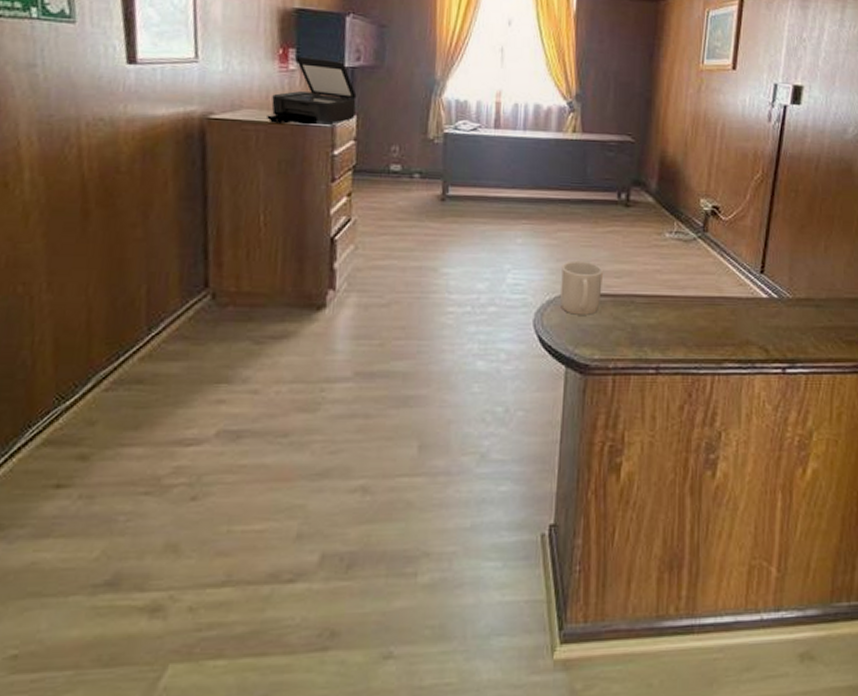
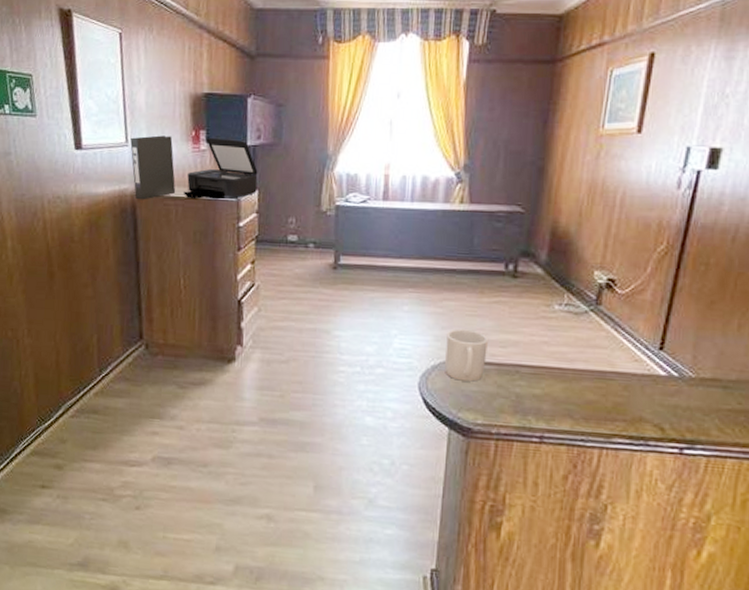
binder: none [200,52,257,125] -> present [130,135,176,200]

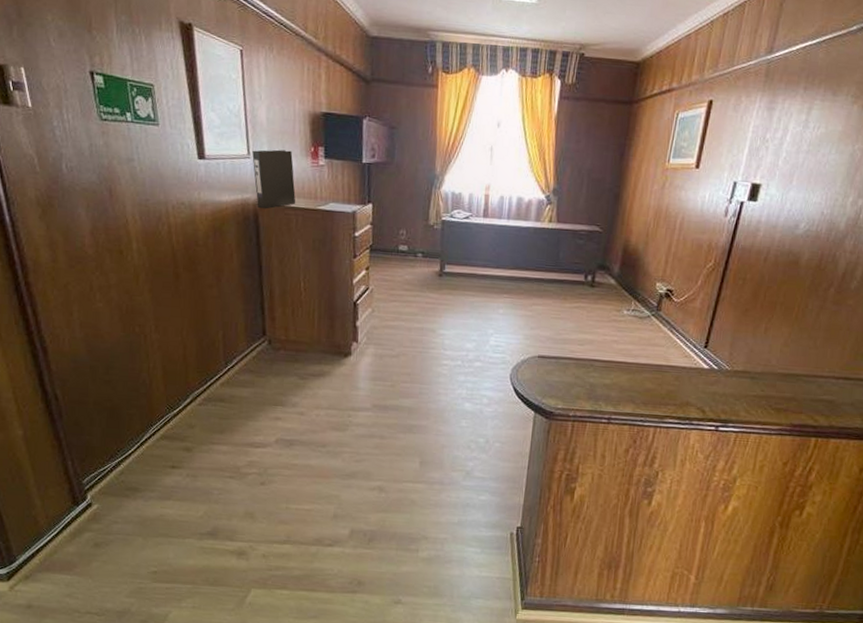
printer: present [184,138,258,200] -> none [303,154,372,211]
mug: present [444,329,489,382] -> none [532,329,570,373]

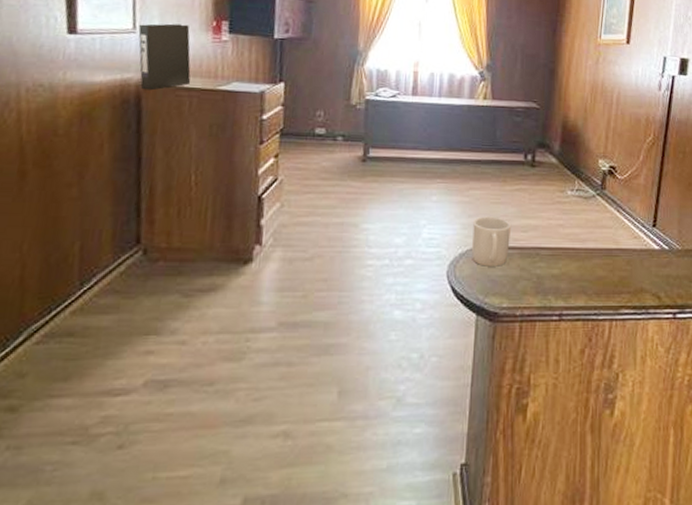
mug: none [532,329,570,373] -> present [471,216,512,267]

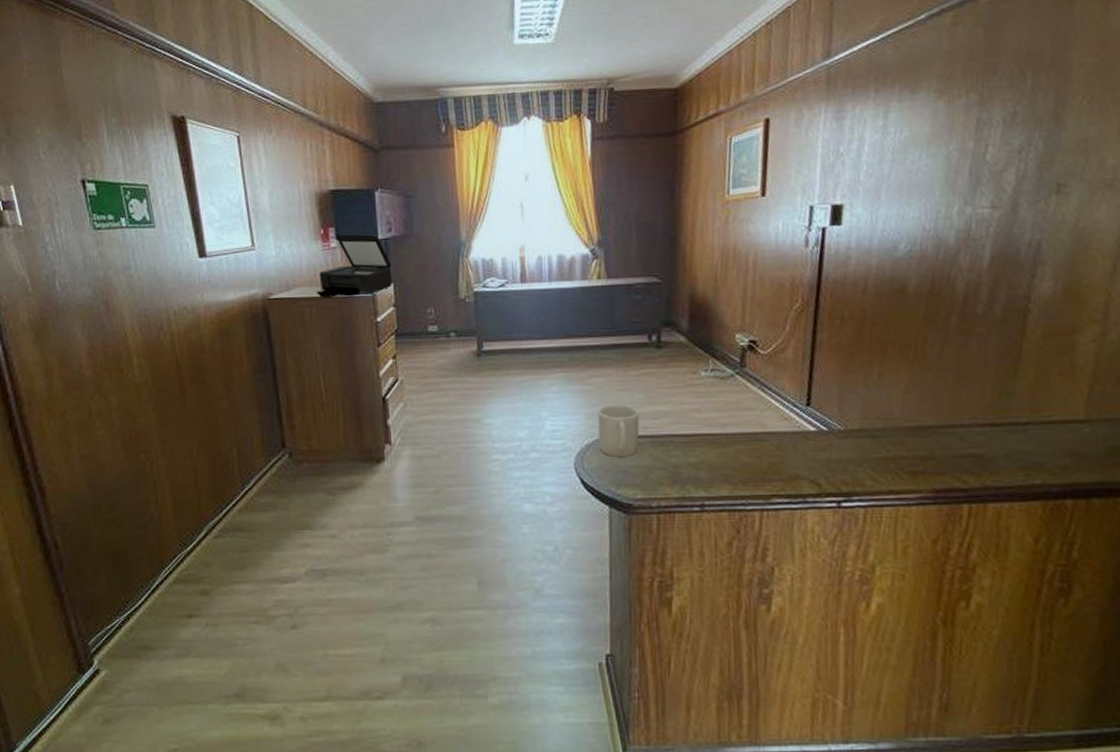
binder: present [138,23,191,91] -> none [257,236,309,304]
printer: none [200,29,285,92] -> present [317,234,392,299]

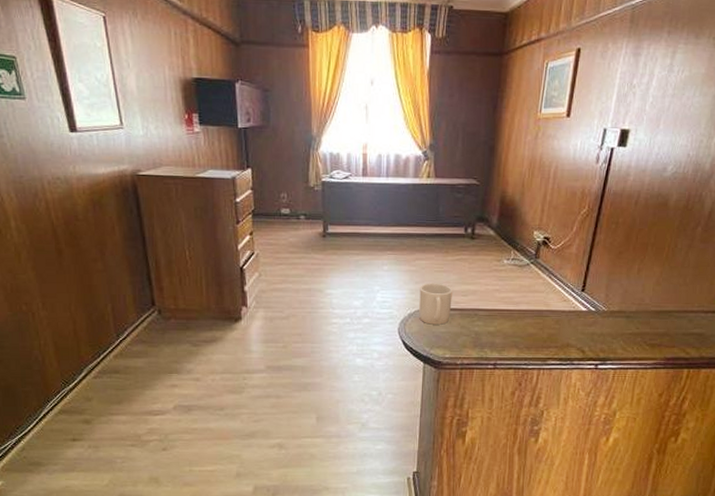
printer: present [317,234,392,299] -> none [182,121,250,179]

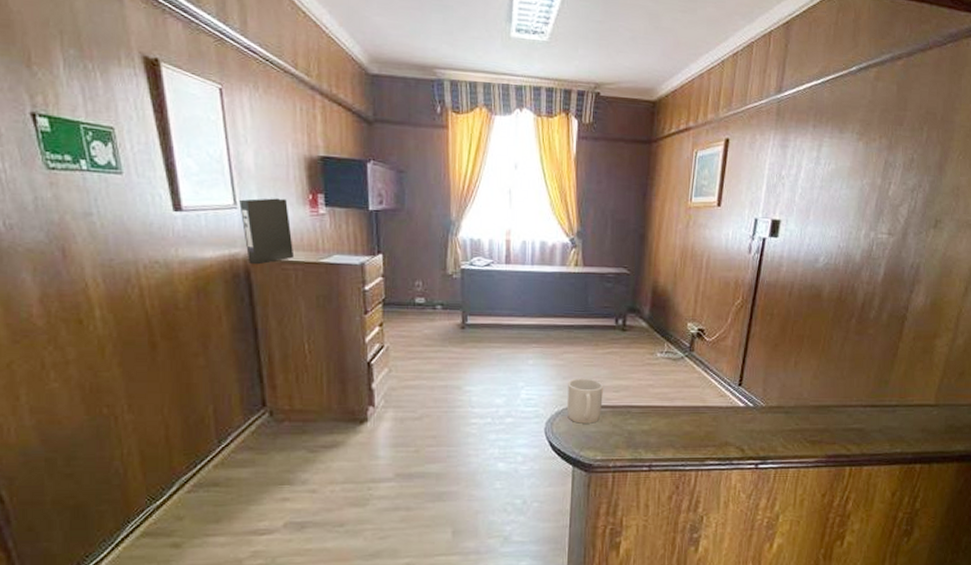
binder: none [125,118,174,180] -> present [239,198,295,265]

